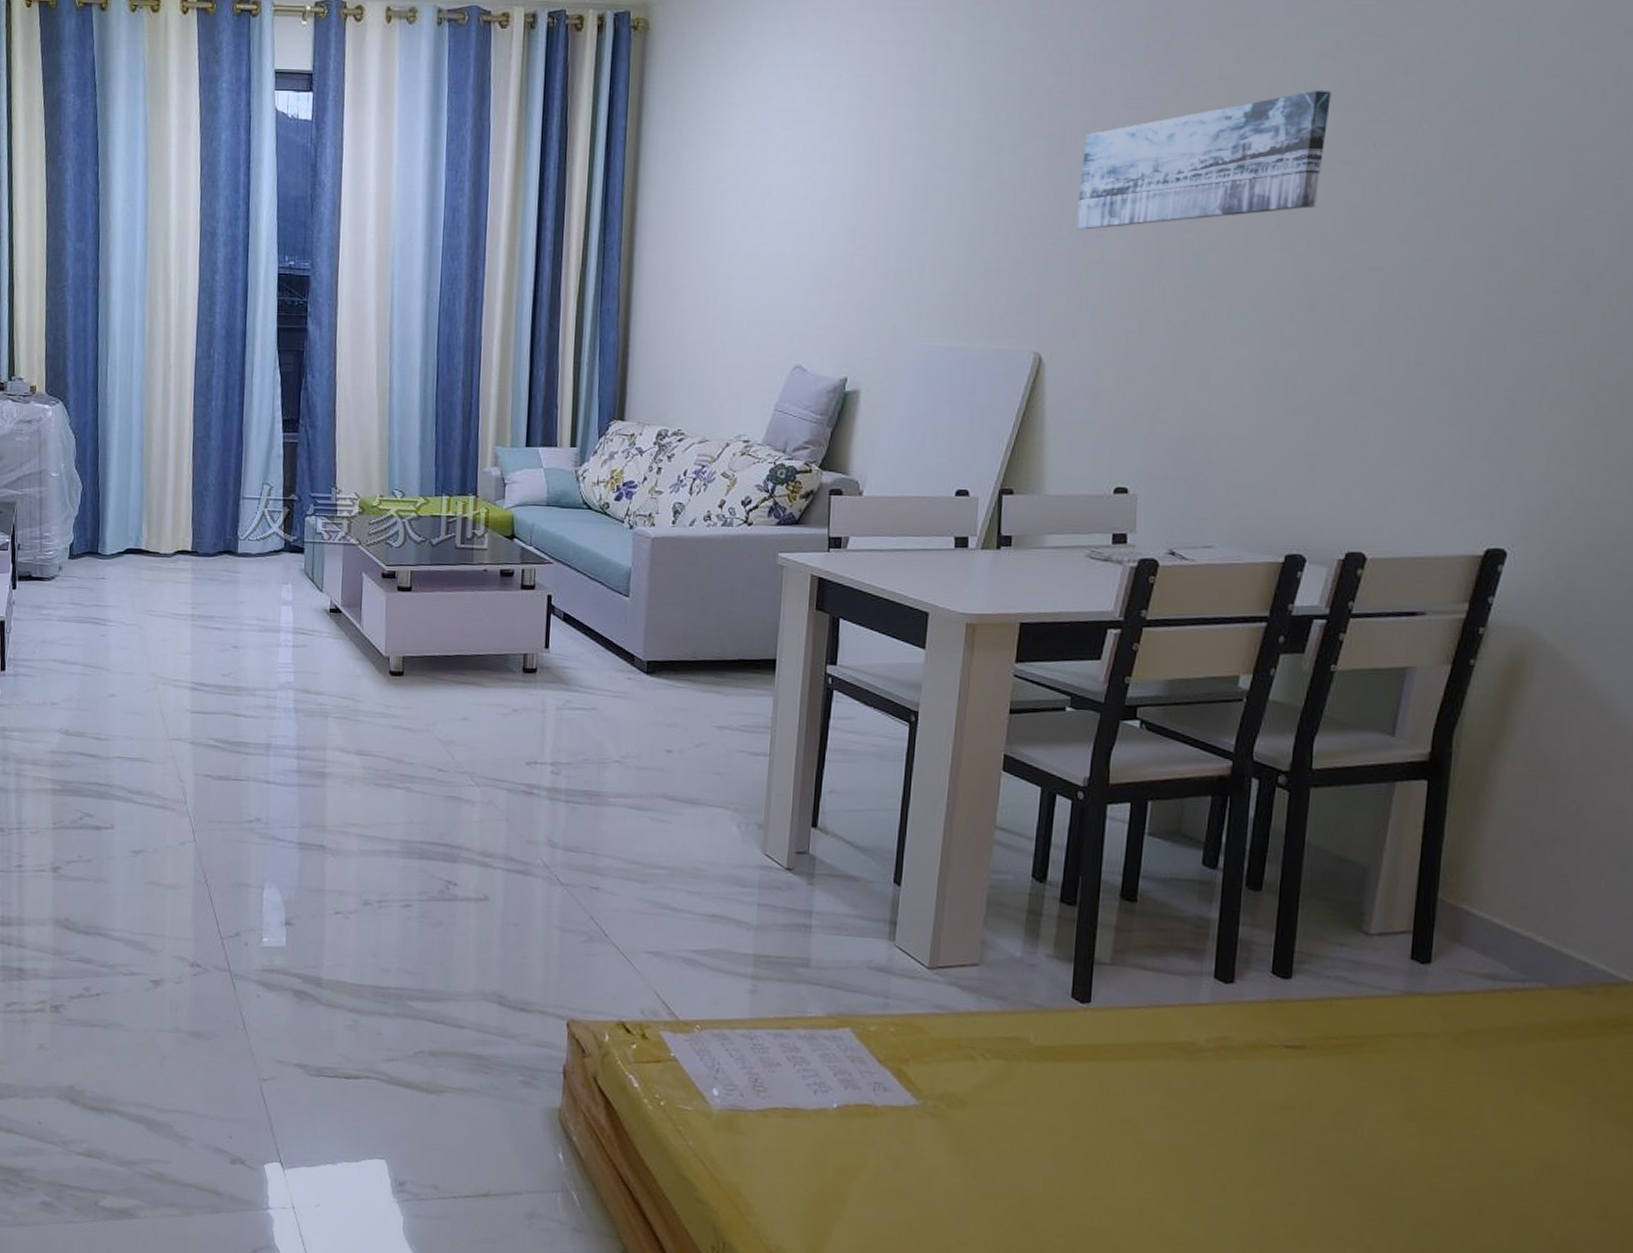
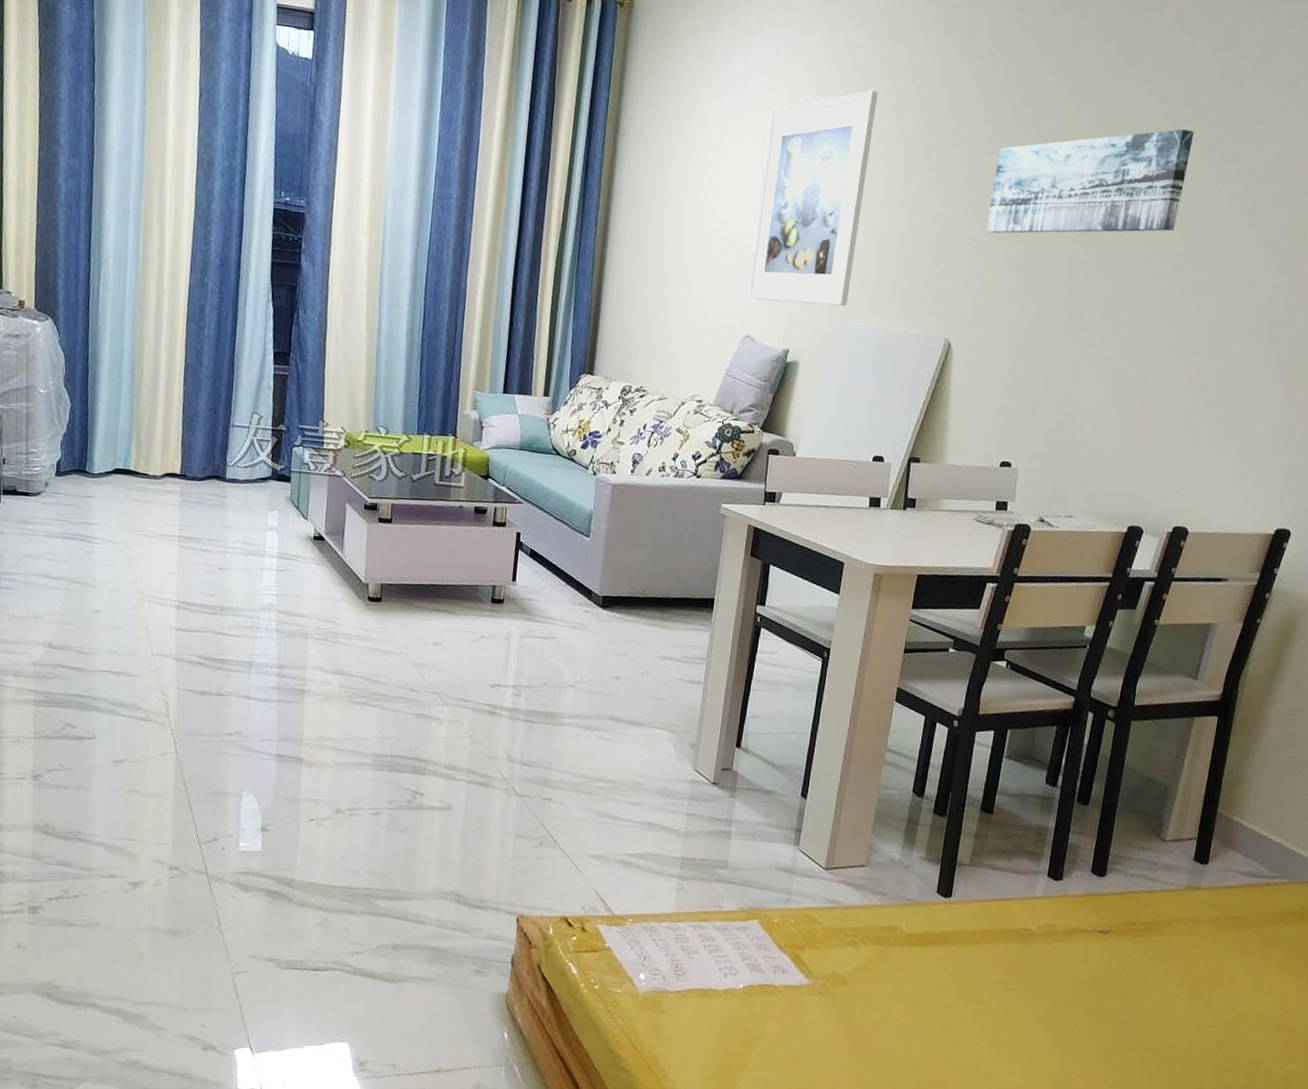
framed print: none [794,87,933,326] -> present [746,90,878,306]

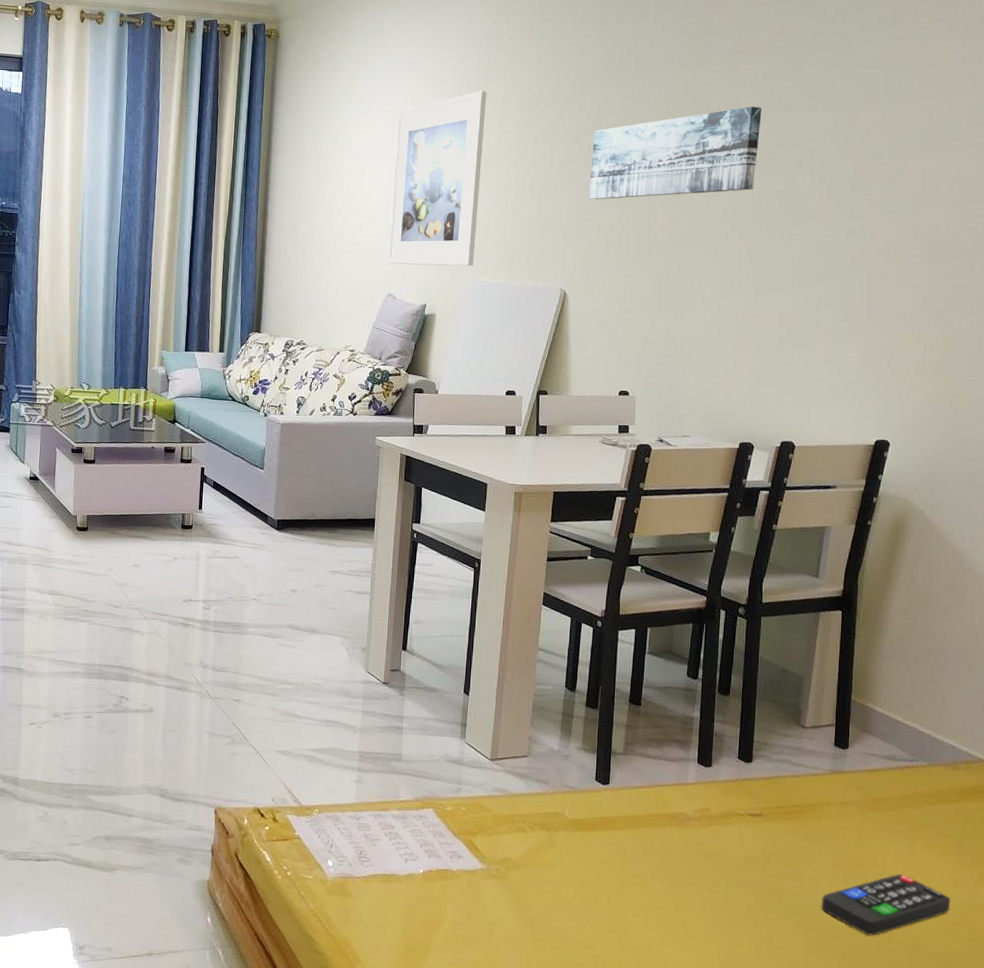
remote control: none [1161,994,1295,1057] -> present [822,874,951,936]

